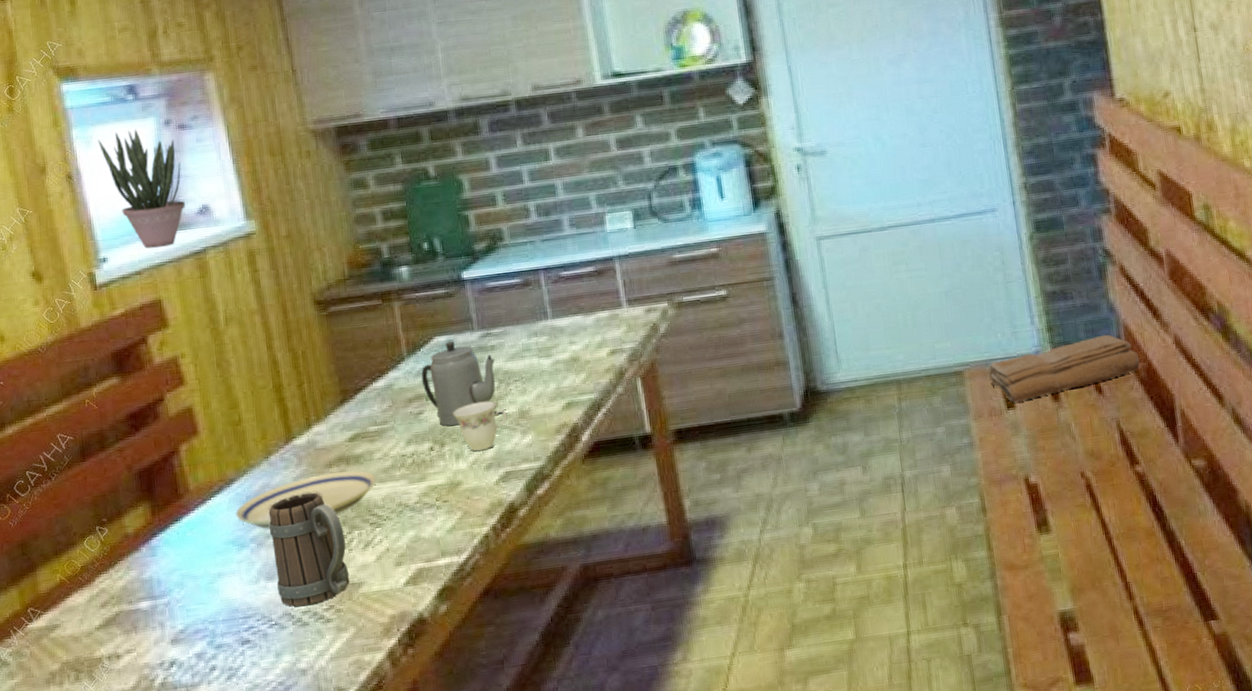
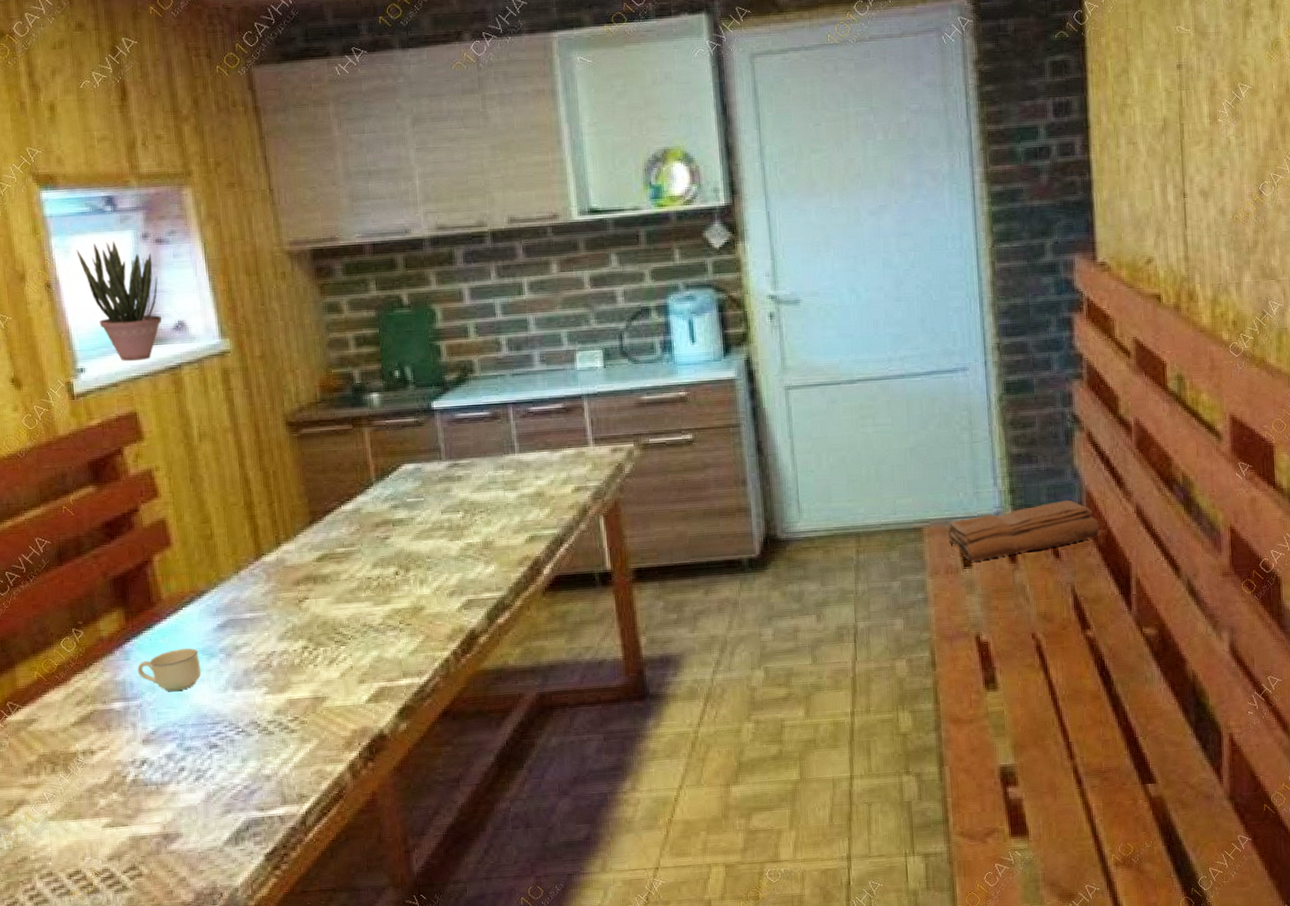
cup: none [164,540,232,587] -> present [137,648,202,692]
plate: present [236,470,376,529] -> none [206,589,342,641]
beer mug: present [268,492,350,607] -> none [237,607,314,717]
teapot: present [421,341,496,426] -> none [388,469,461,553]
teacup: present [452,401,508,452] -> none [418,530,472,579]

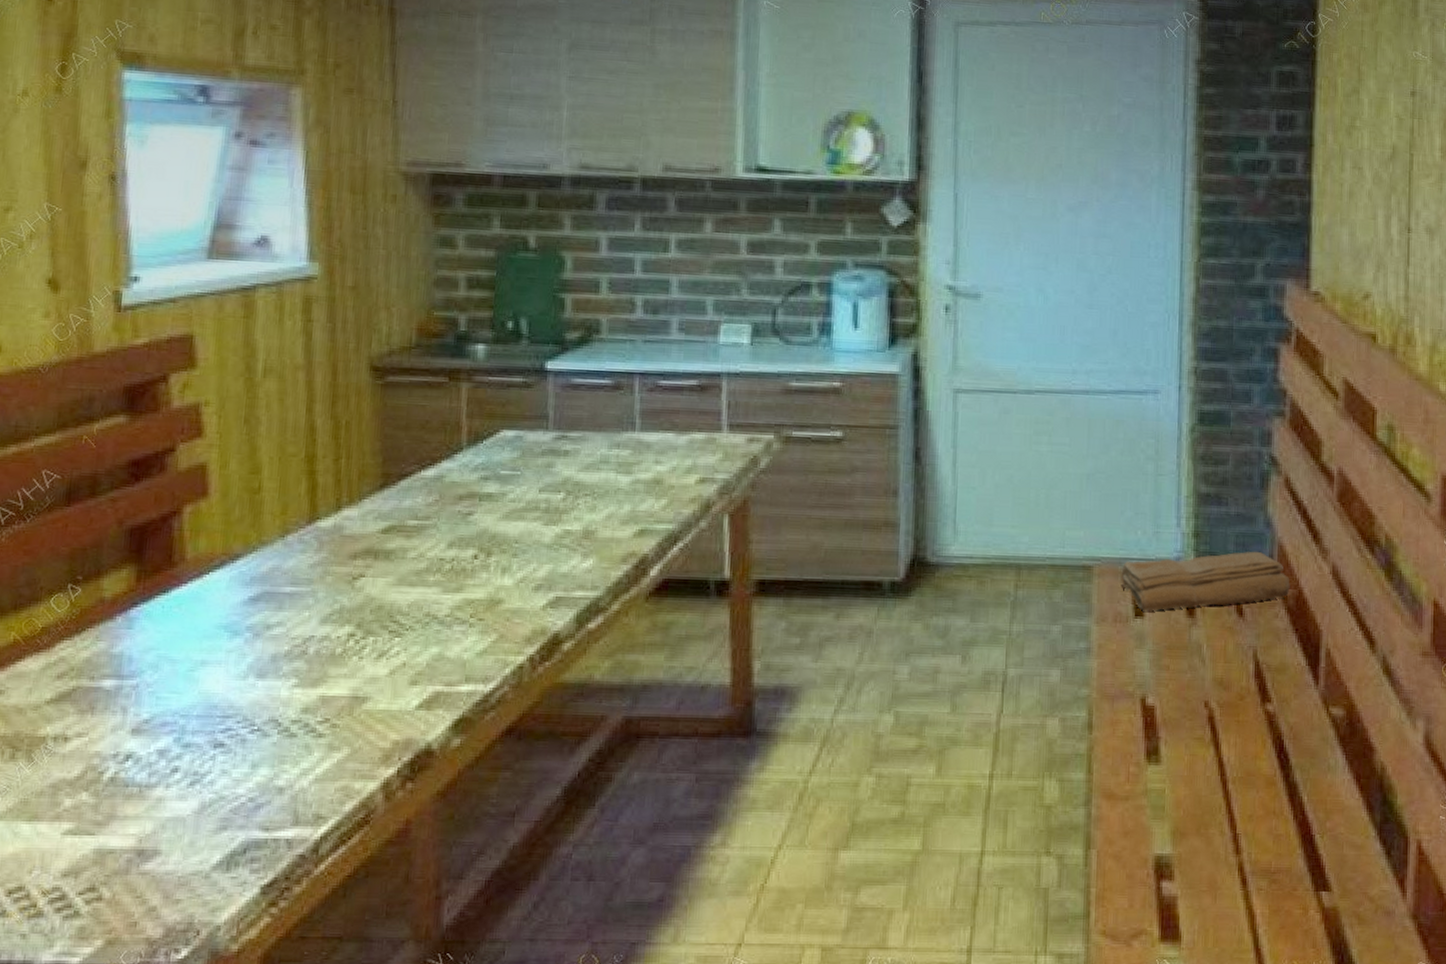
potted plant: present [76,241,162,362] -> none [153,136,245,277]
cup: present [137,648,202,692] -> none [140,622,220,674]

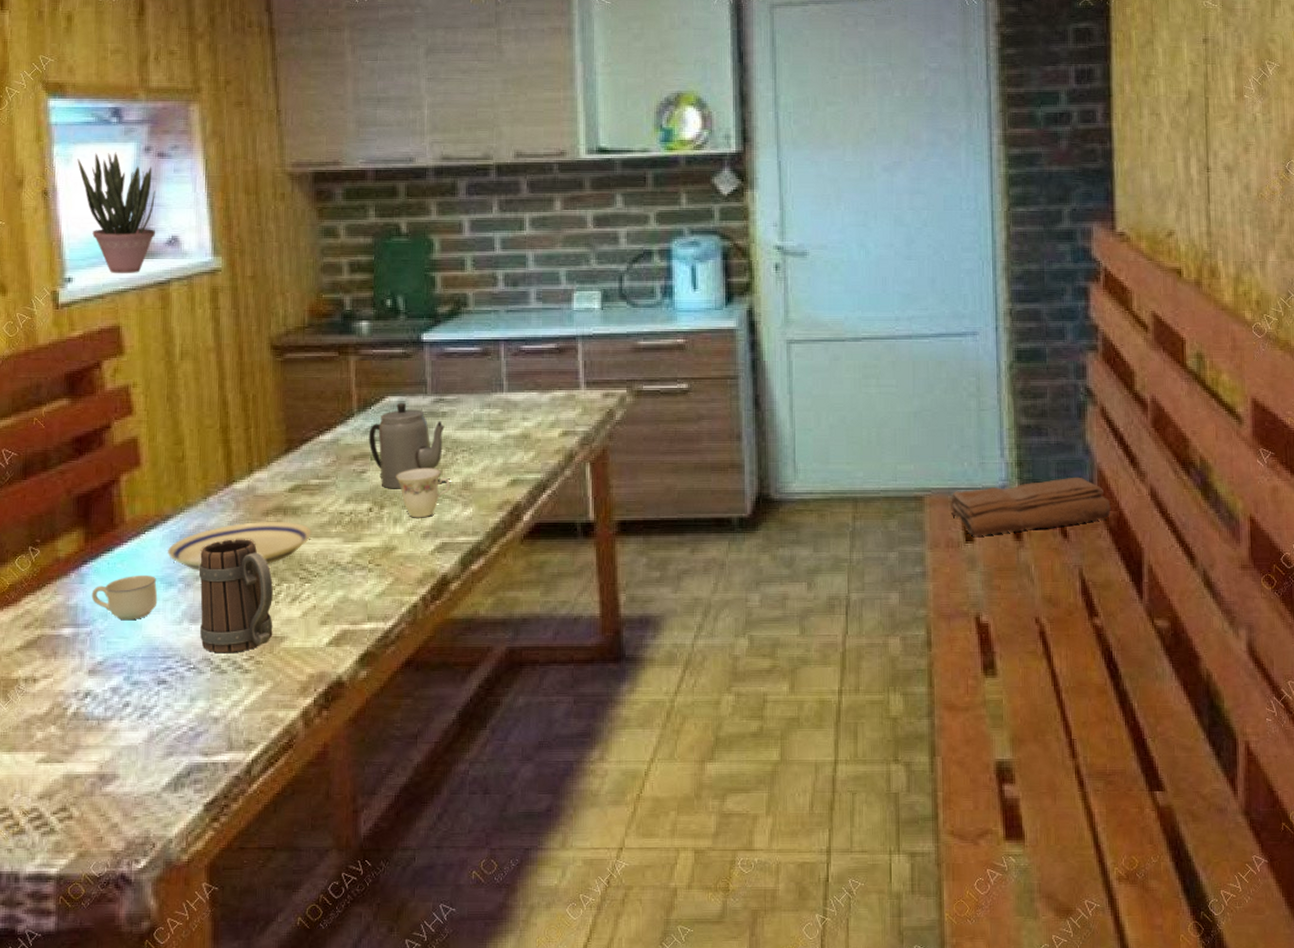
cup: none [140,622,220,674] -> present [91,576,158,621]
potted plant: none [153,136,245,277] -> present [77,152,156,274]
plate: none [234,565,406,619] -> present [168,521,311,571]
beer mug: none [267,583,357,715] -> present [198,538,273,654]
teapot: none [478,437,567,535] -> present [368,402,445,489]
teacup: none [506,512,570,569] -> present [395,468,451,518]

